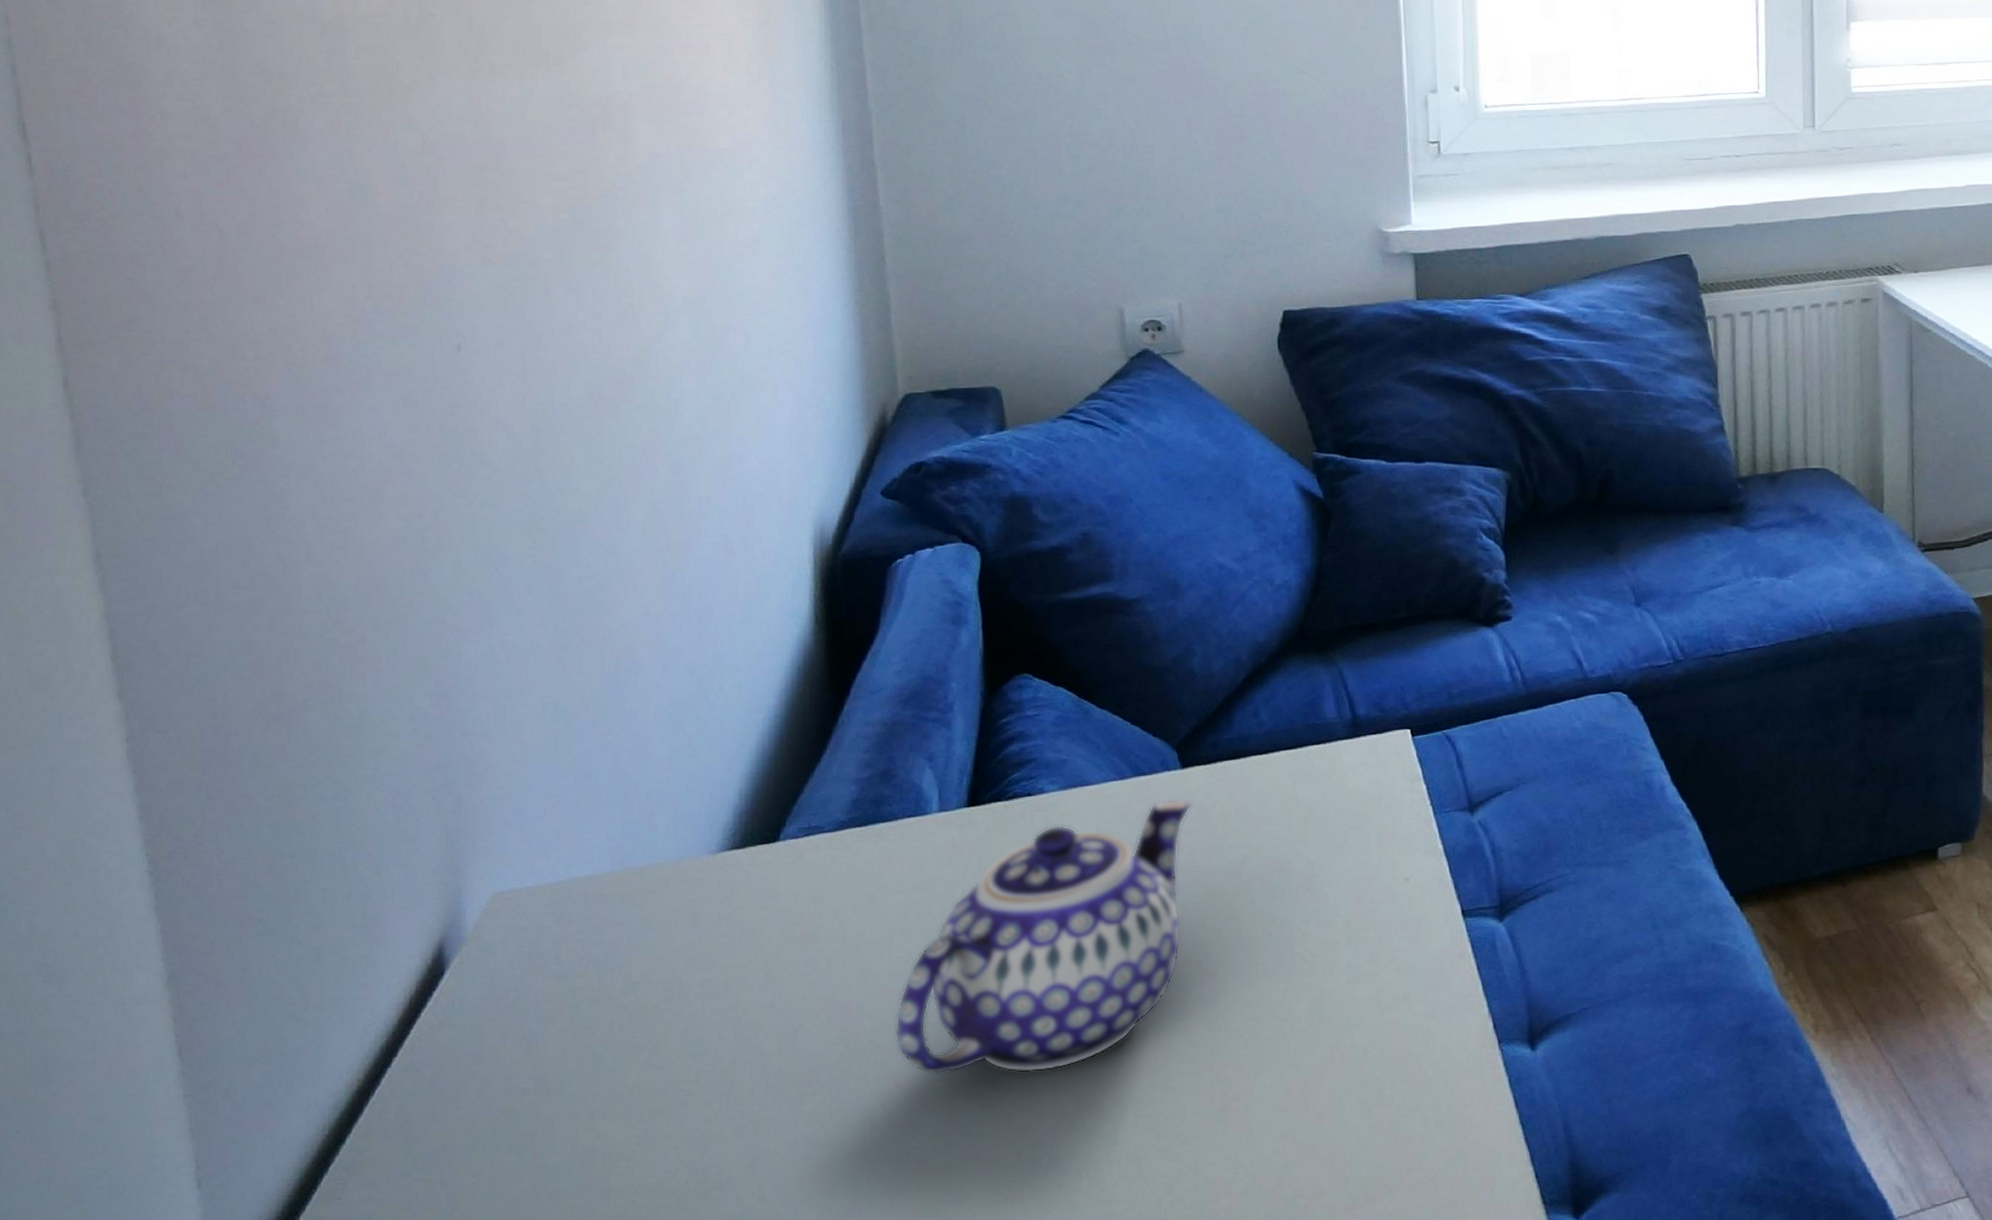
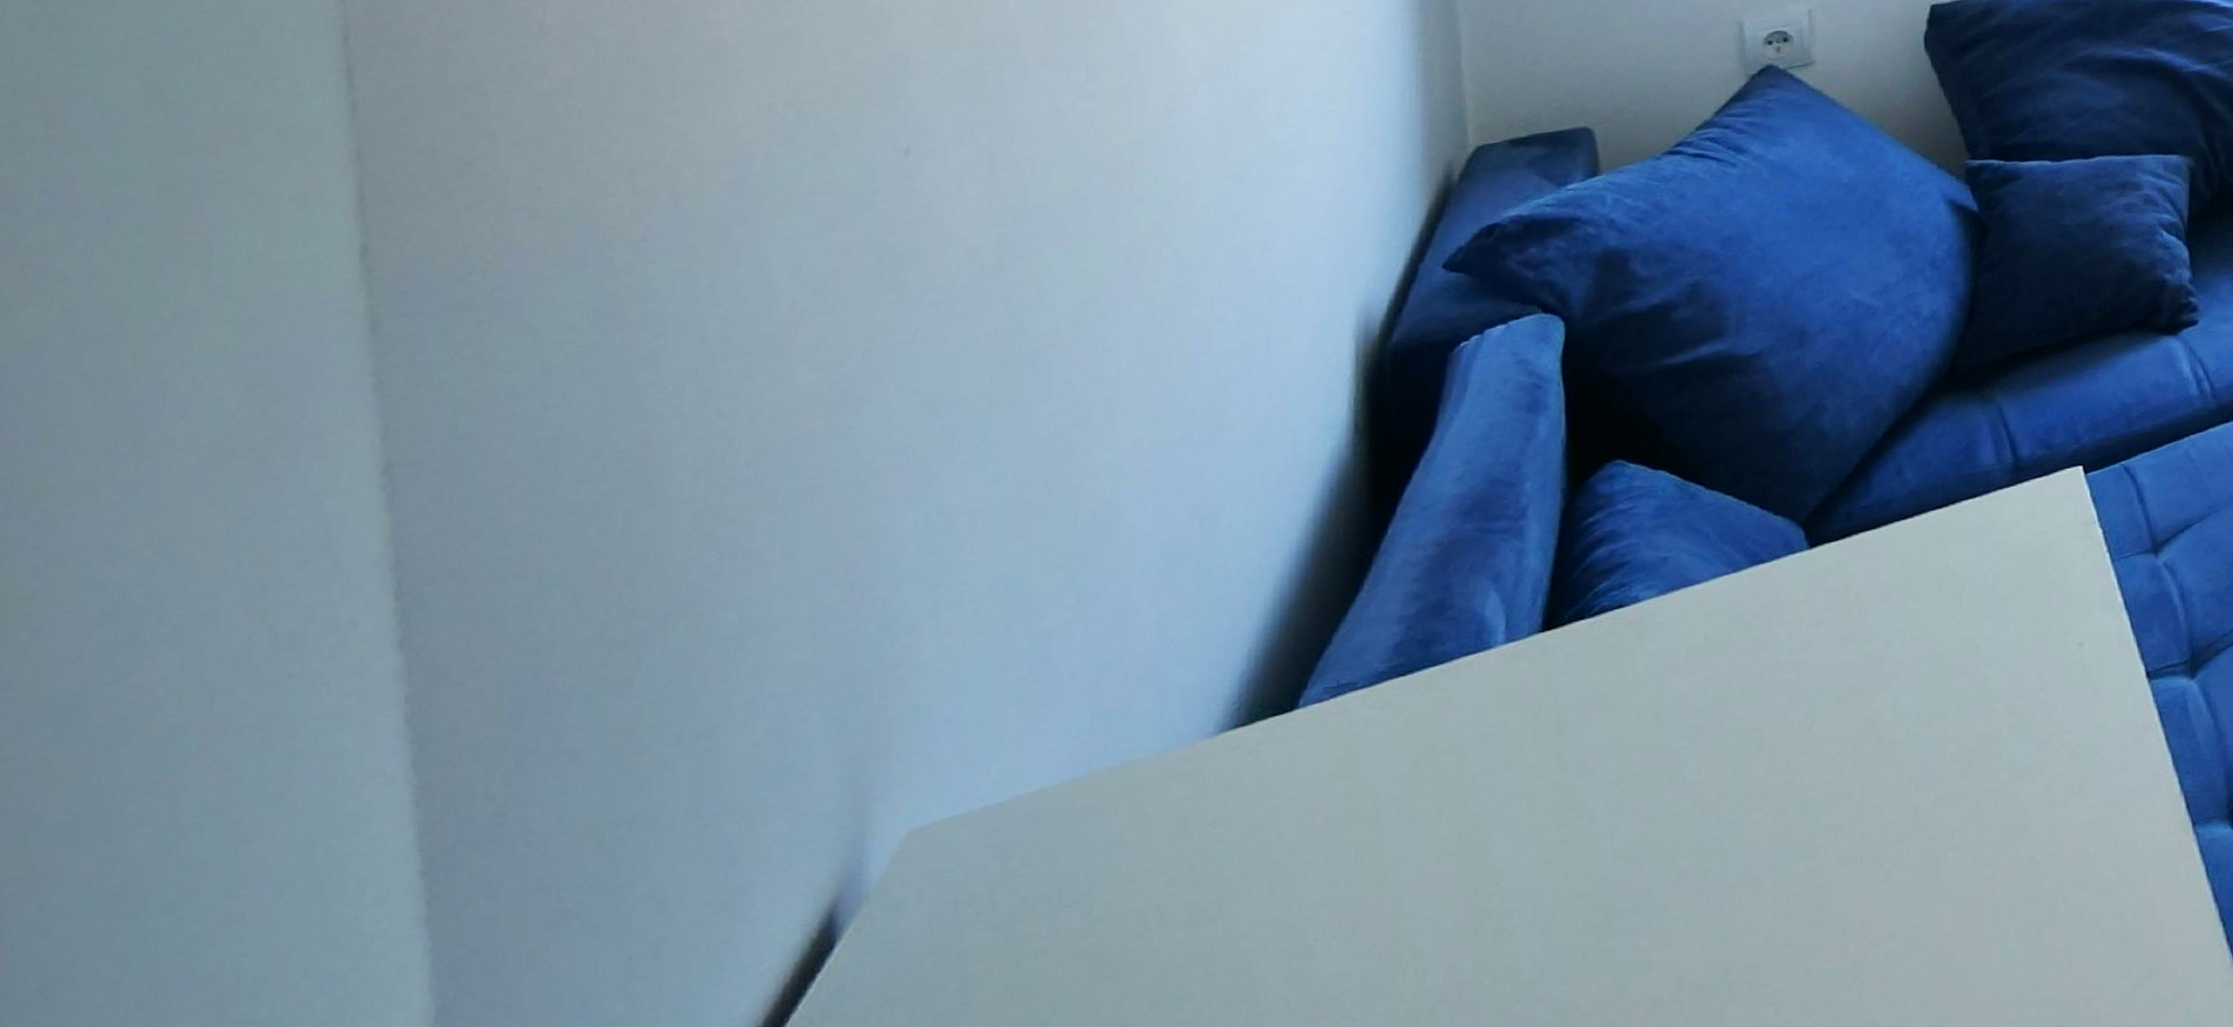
teapot: present [896,798,1192,1075] -> none [1442,585,1822,978]

